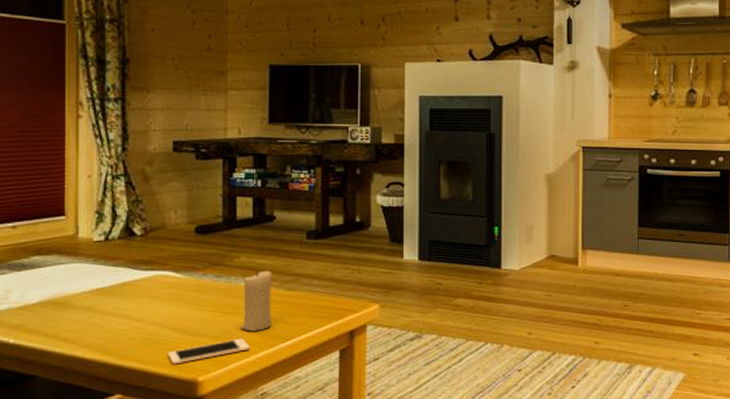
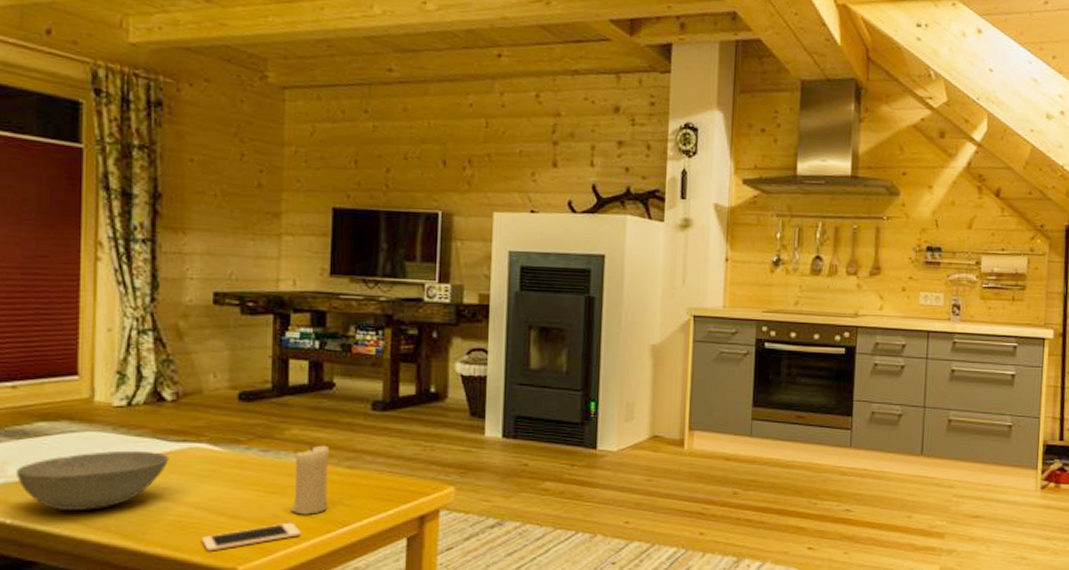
bowl: none [16,278,140,331] -> present [15,450,169,510]

